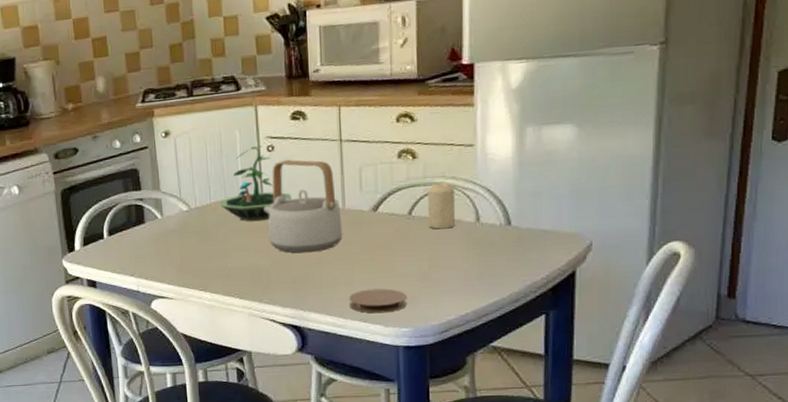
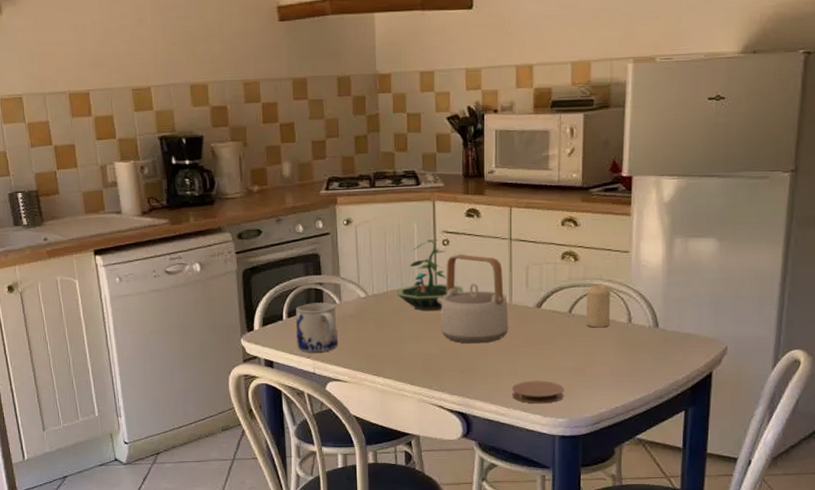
mug: none [117,218,162,271] -> present [296,303,339,353]

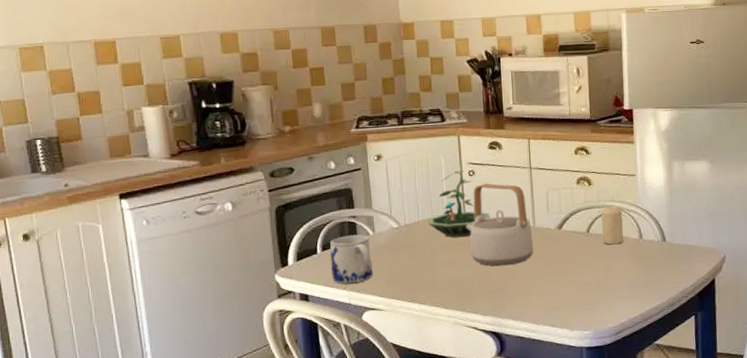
coaster: present [512,381,564,404] -> none [540,296,588,319]

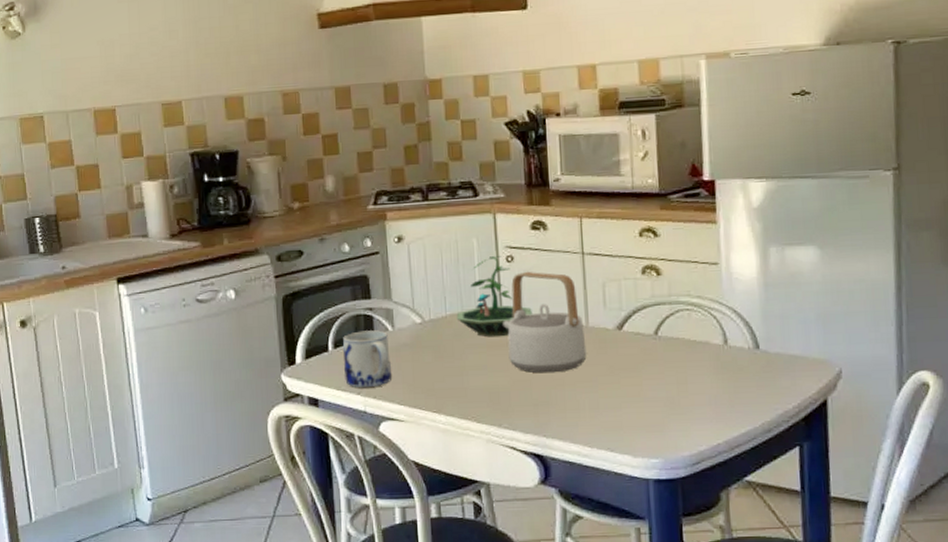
candle: present [601,204,623,245] -> none [673,300,703,351]

